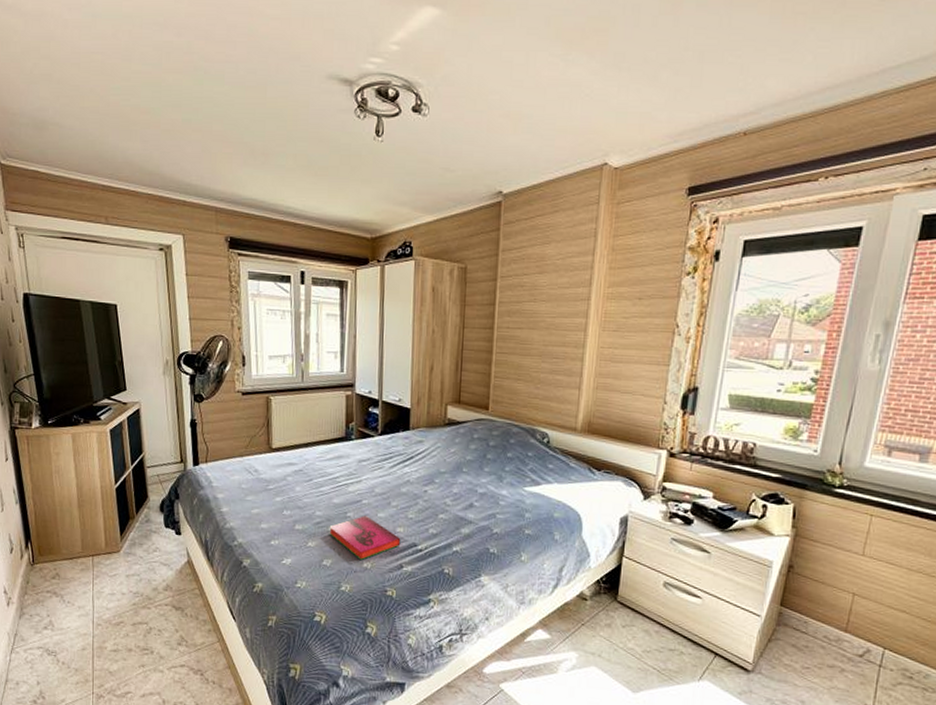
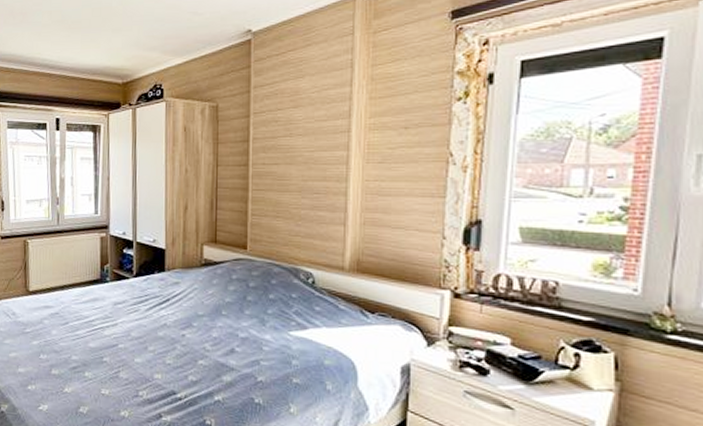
hardback book: present [329,516,401,560] -> none [85,361,159,408]

